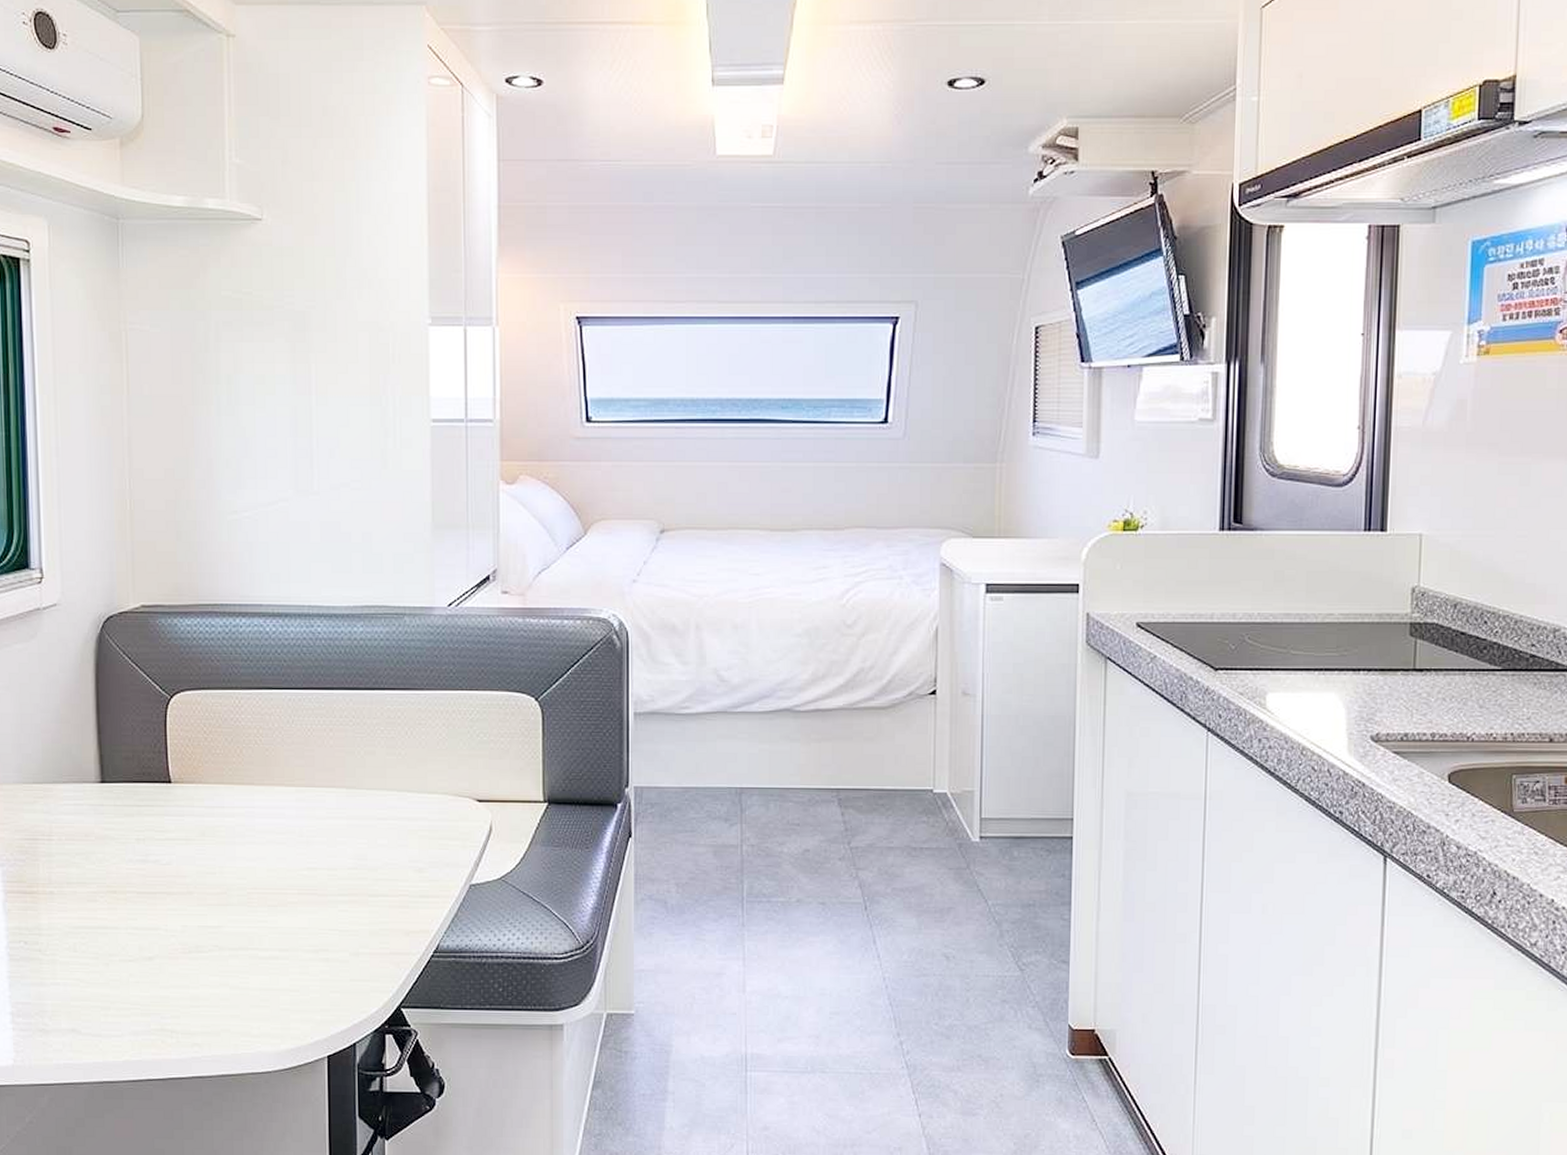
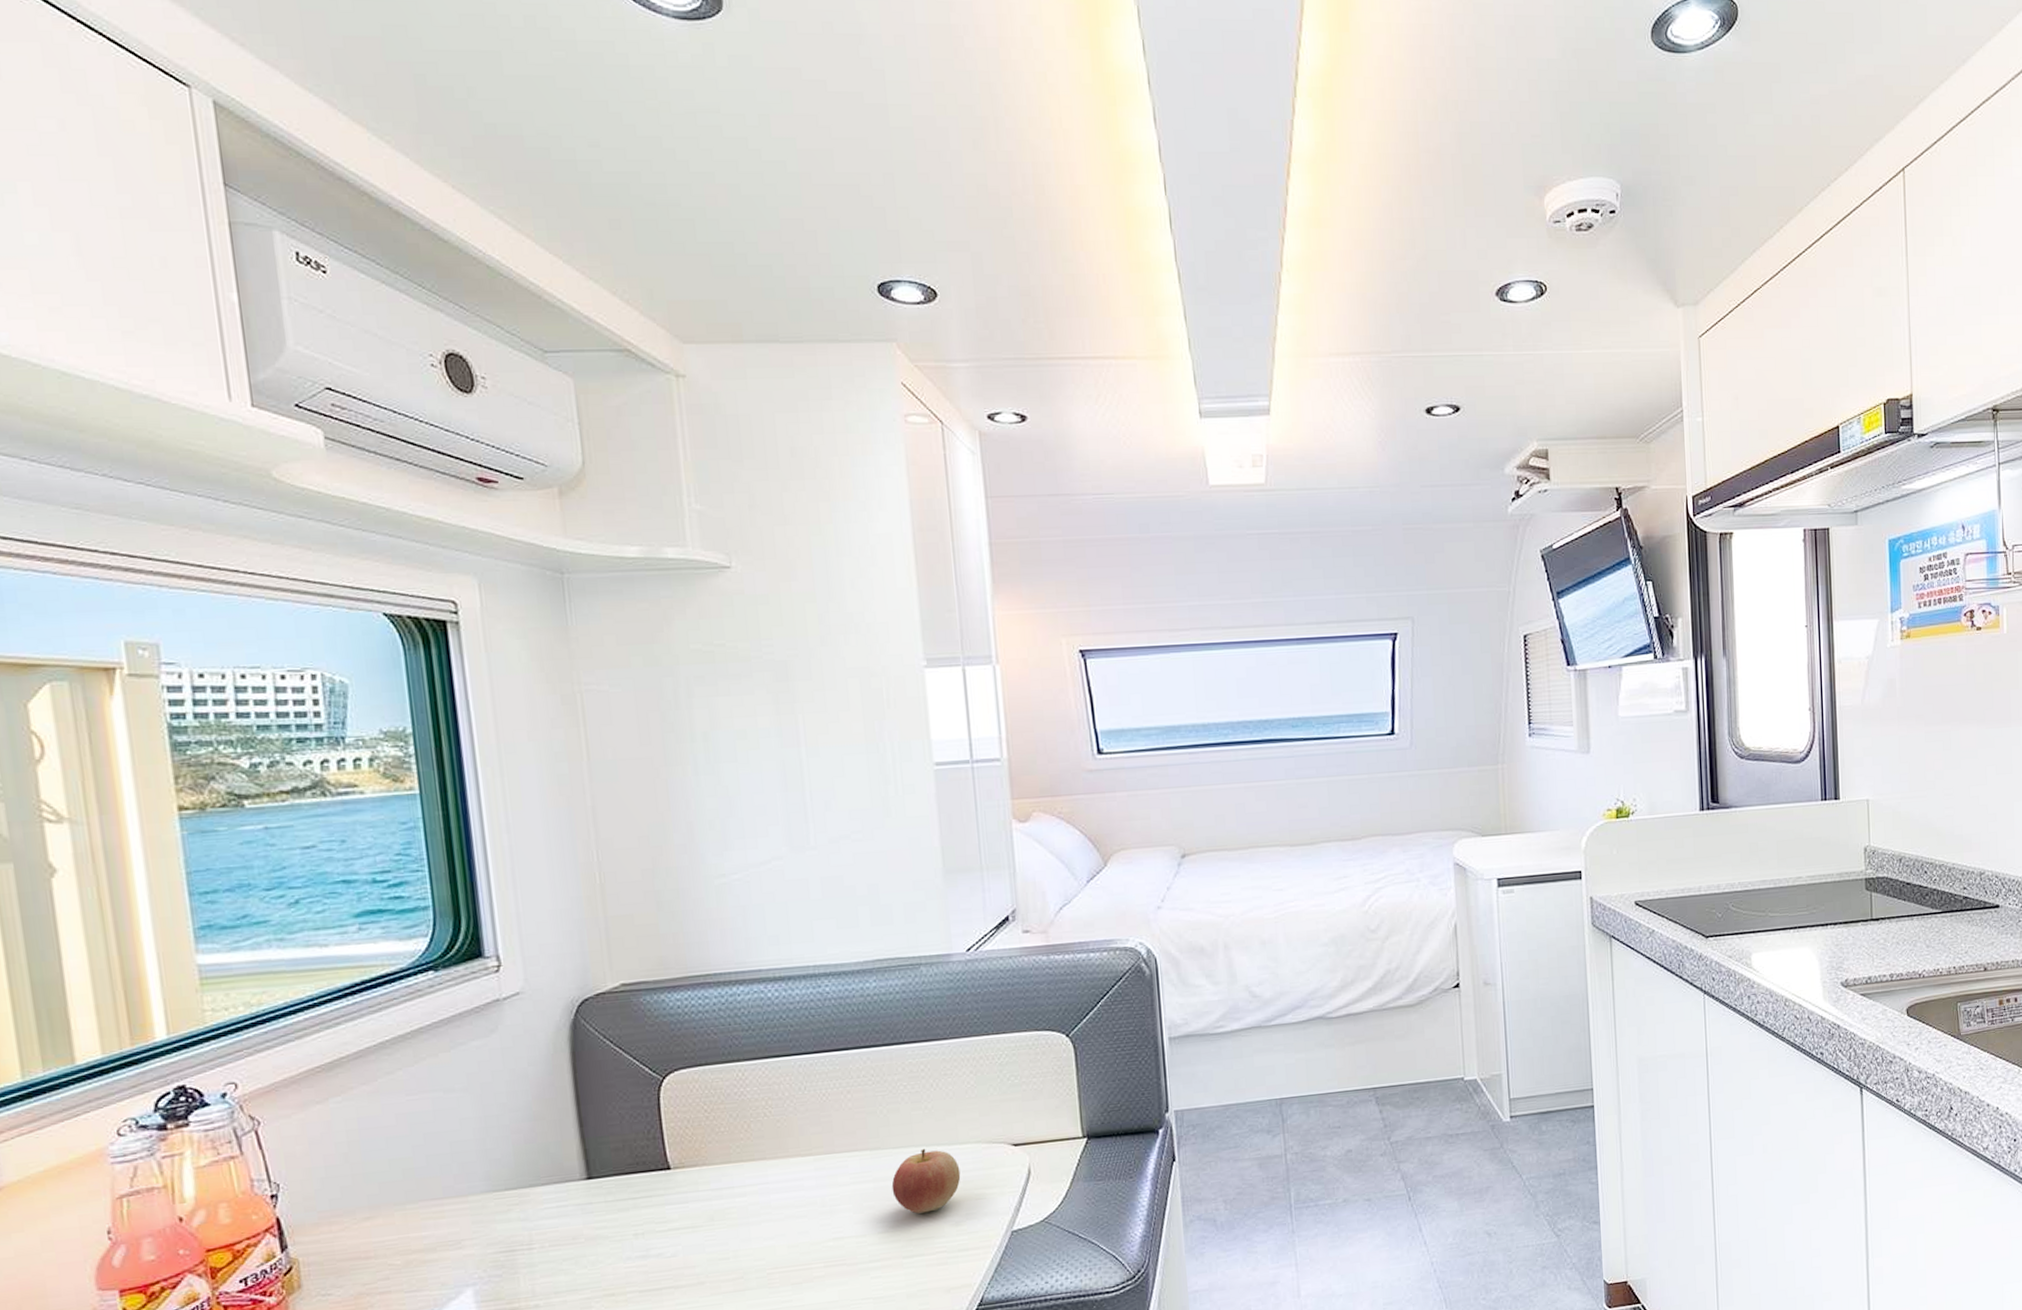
apple: none [363,792,427,855] -> present [891,1148,961,1214]

